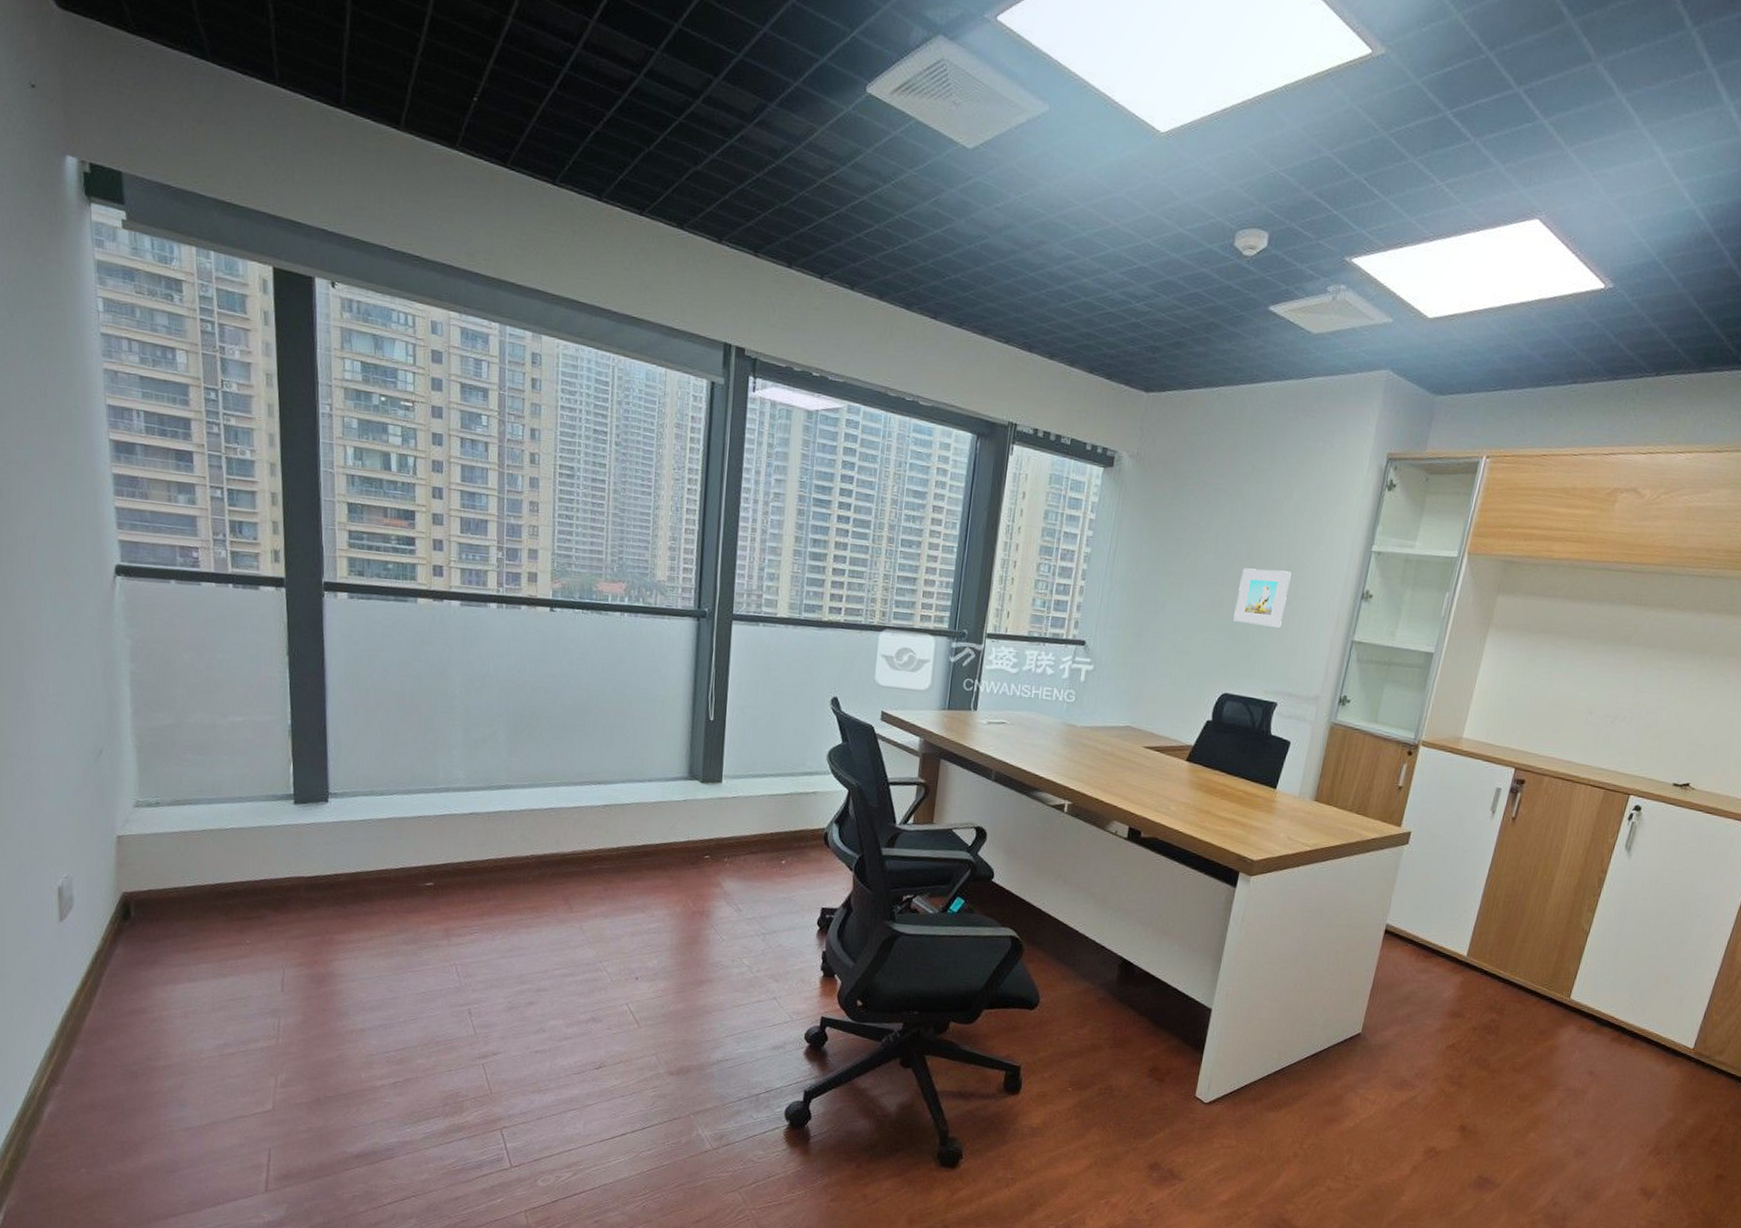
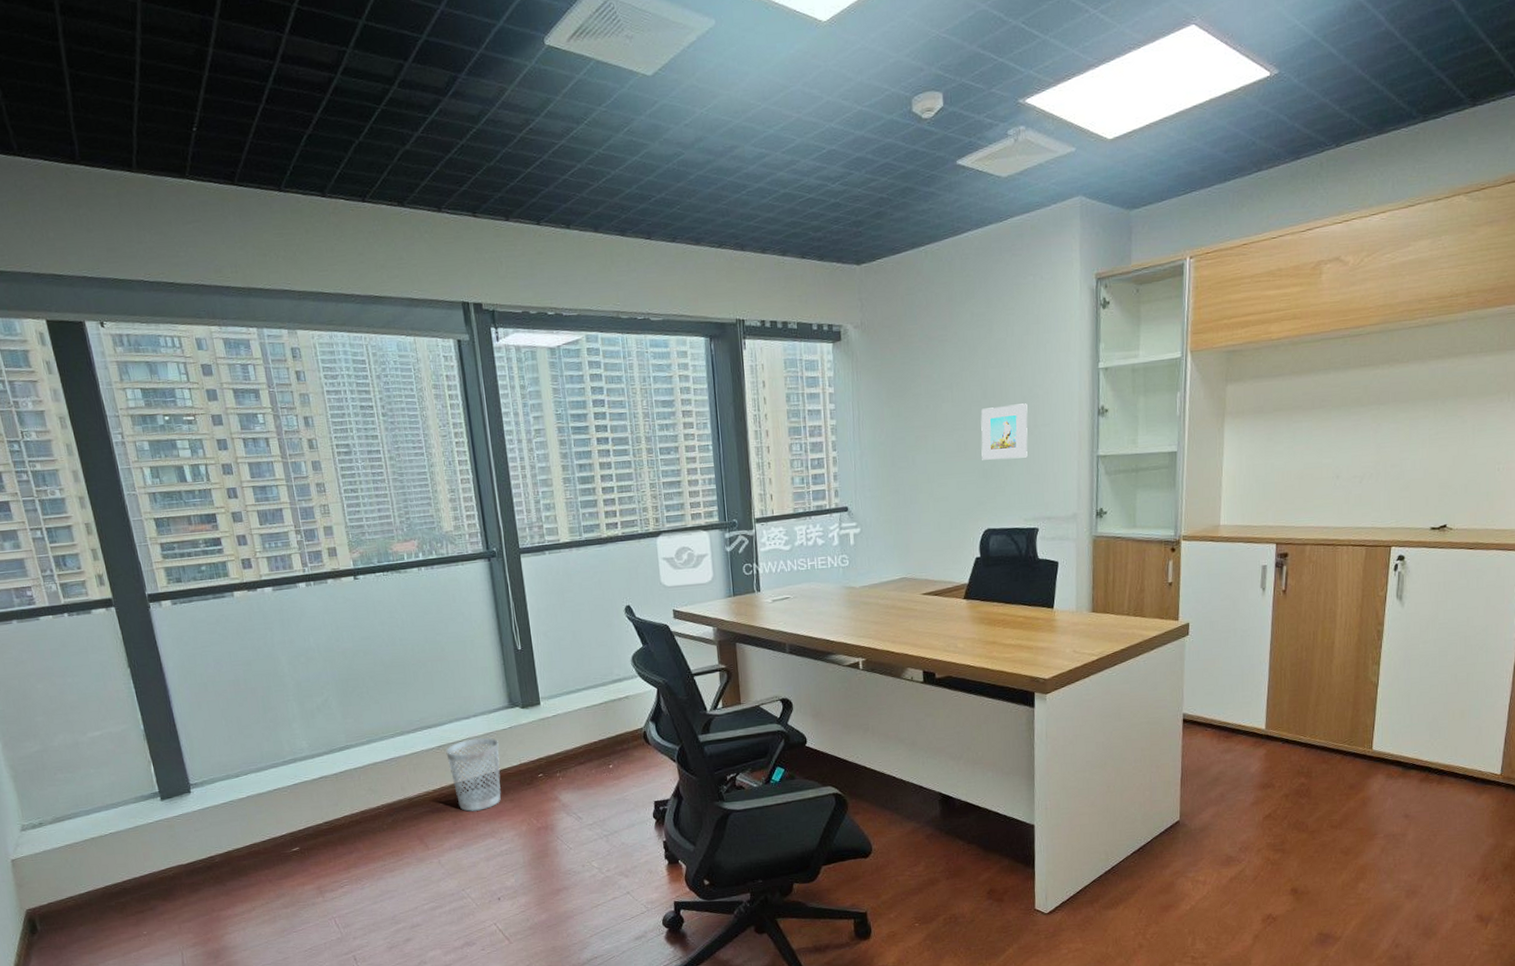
wastebasket: none [611,803,669,882] -> present [446,737,501,812]

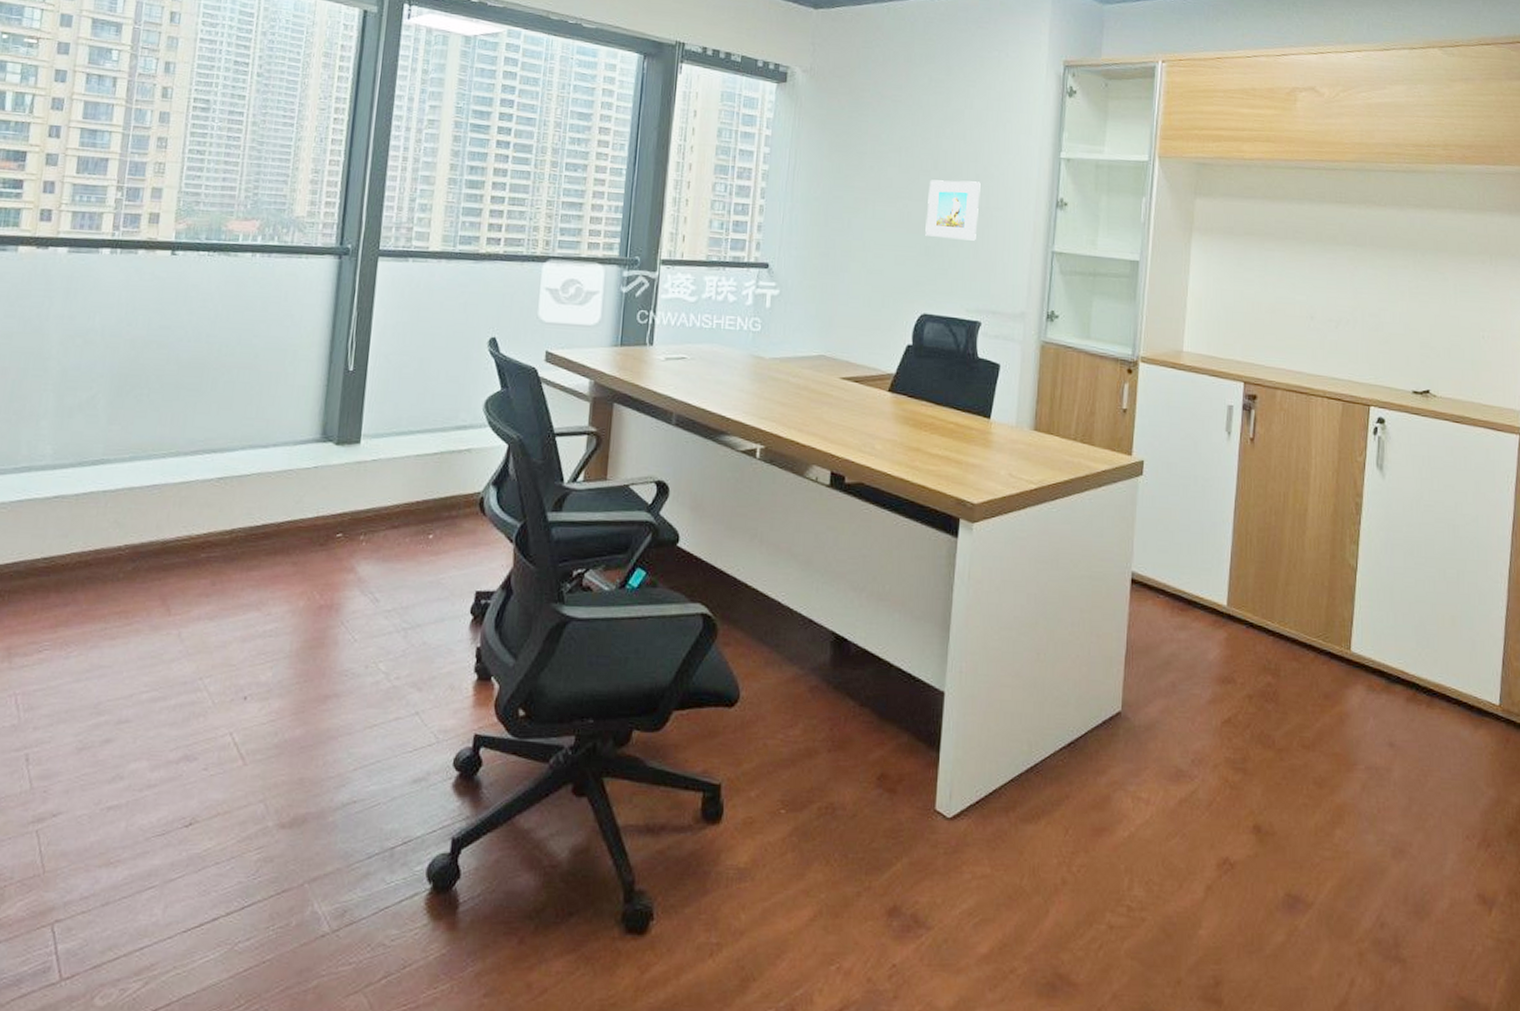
wastebasket: present [446,737,501,812] -> none [225,474,296,572]

